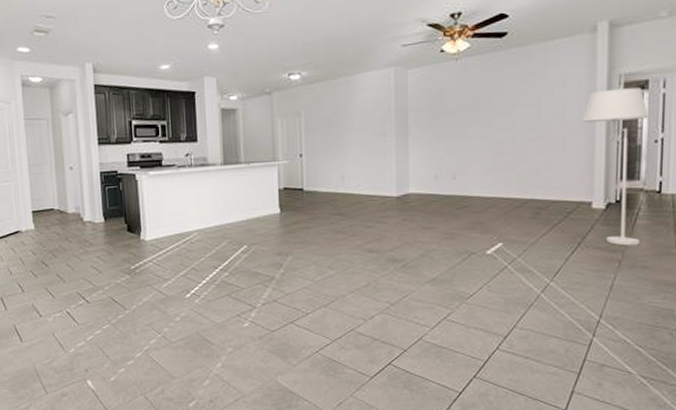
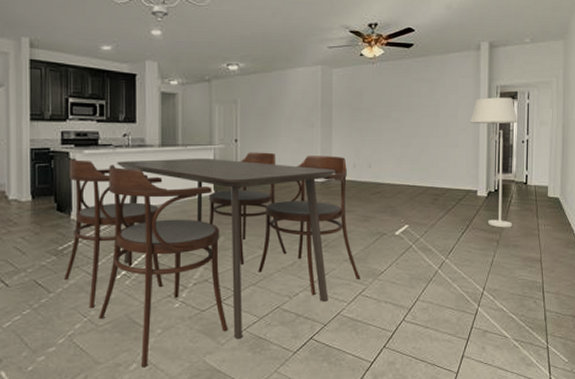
dining table with chairs: none [136,166,445,384] -> present [64,152,360,368]

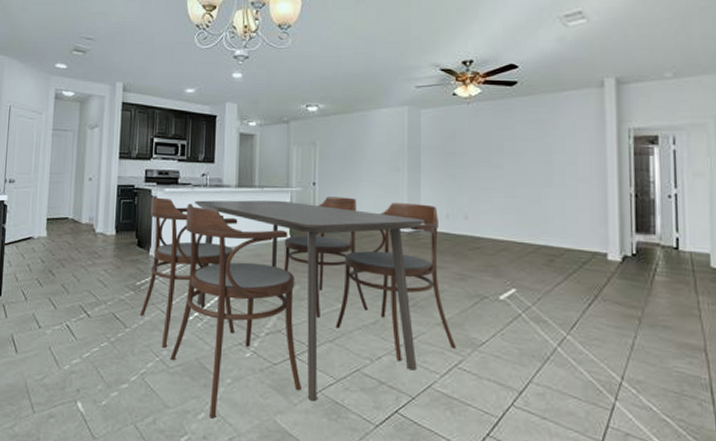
floor lamp: present [470,97,518,228] -> none [594,142,662,303]

